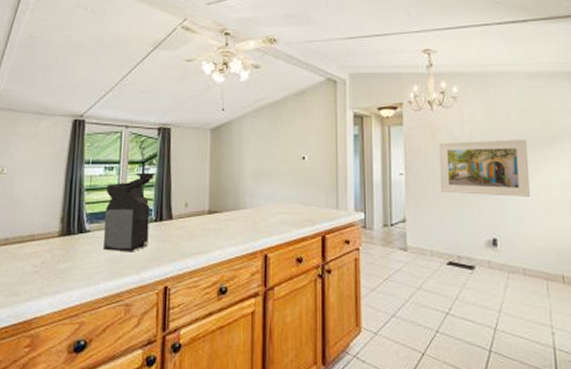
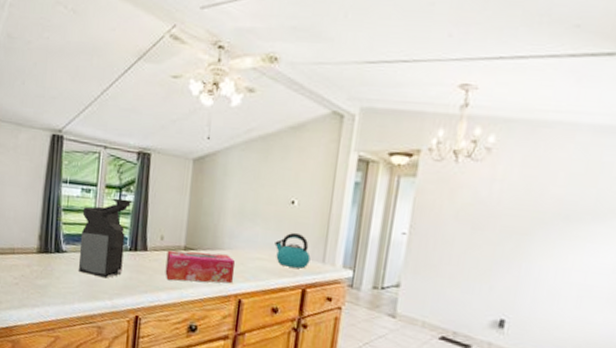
tissue box: none [191,213,257,246] -> present [165,250,235,284]
kettle: none [292,184,325,217] -> present [275,232,311,269]
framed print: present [439,139,530,197] -> none [448,201,572,279]

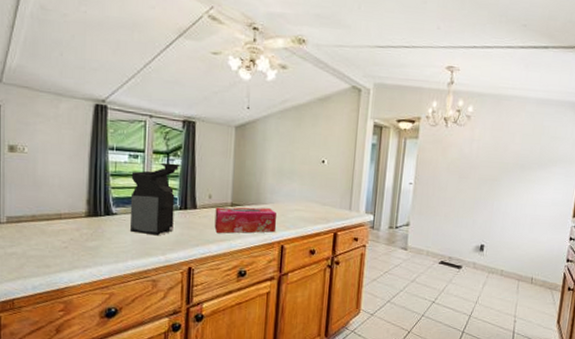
kettle: present [275,232,311,269] -> none [310,186,340,216]

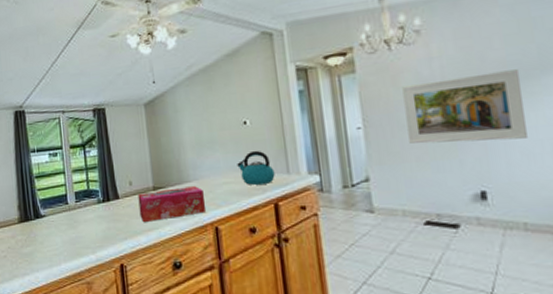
coffee maker: present [129,162,180,236] -> none [53,154,100,234]
kettle: none [310,186,340,216] -> present [237,150,275,185]
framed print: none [443,157,525,212] -> present [402,69,527,144]

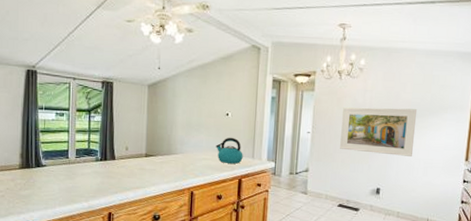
tissue box: present [138,186,205,223] -> none [131,157,186,182]

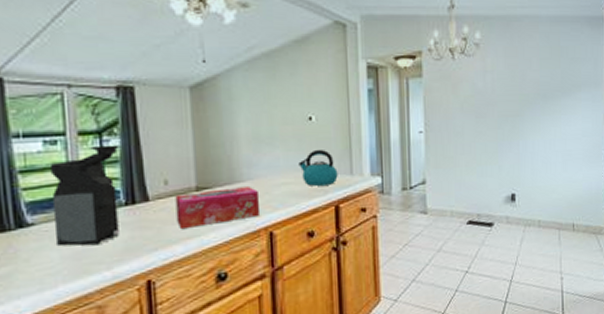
coffee maker: none [57,119,100,185] -> present [49,145,120,246]
tissue box: none [131,157,186,182] -> present [175,187,259,230]
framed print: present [340,107,417,157] -> none [460,90,547,150]

